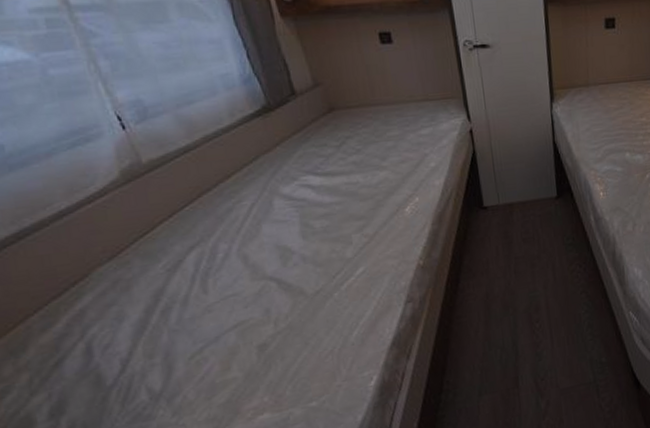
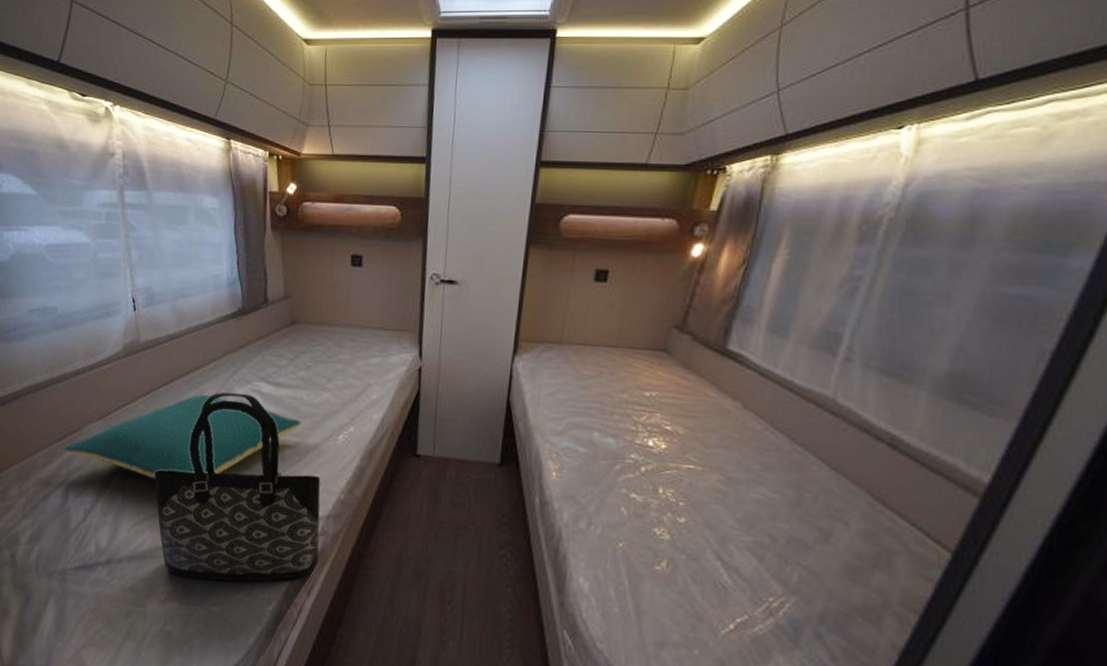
pillow: none [69,200,365,307] -> present [64,394,302,479]
tote bag: none [202,190,411,389] -> present [153,392,321,582]

